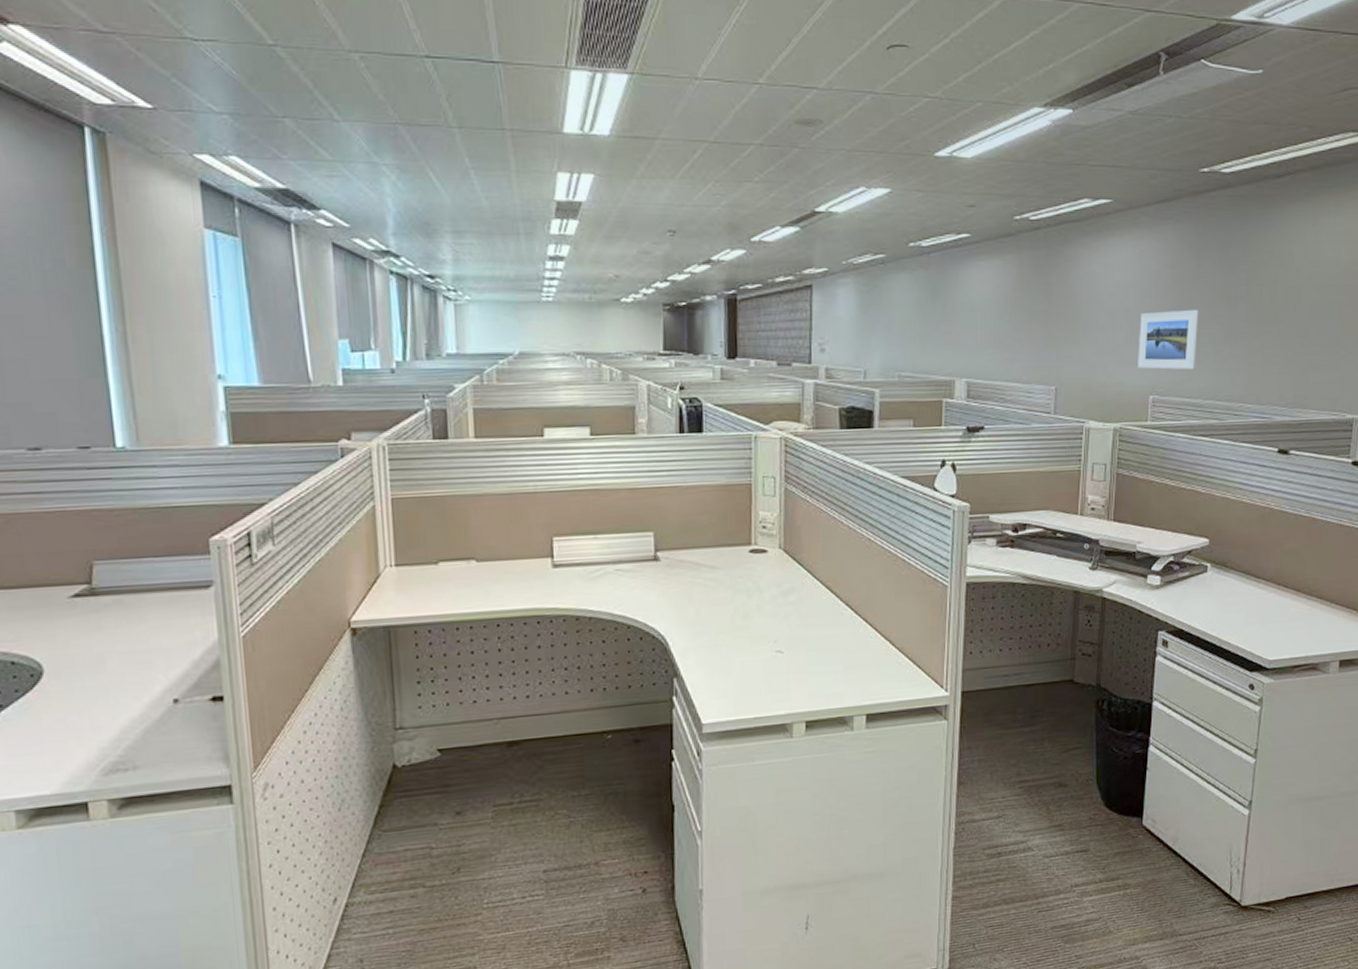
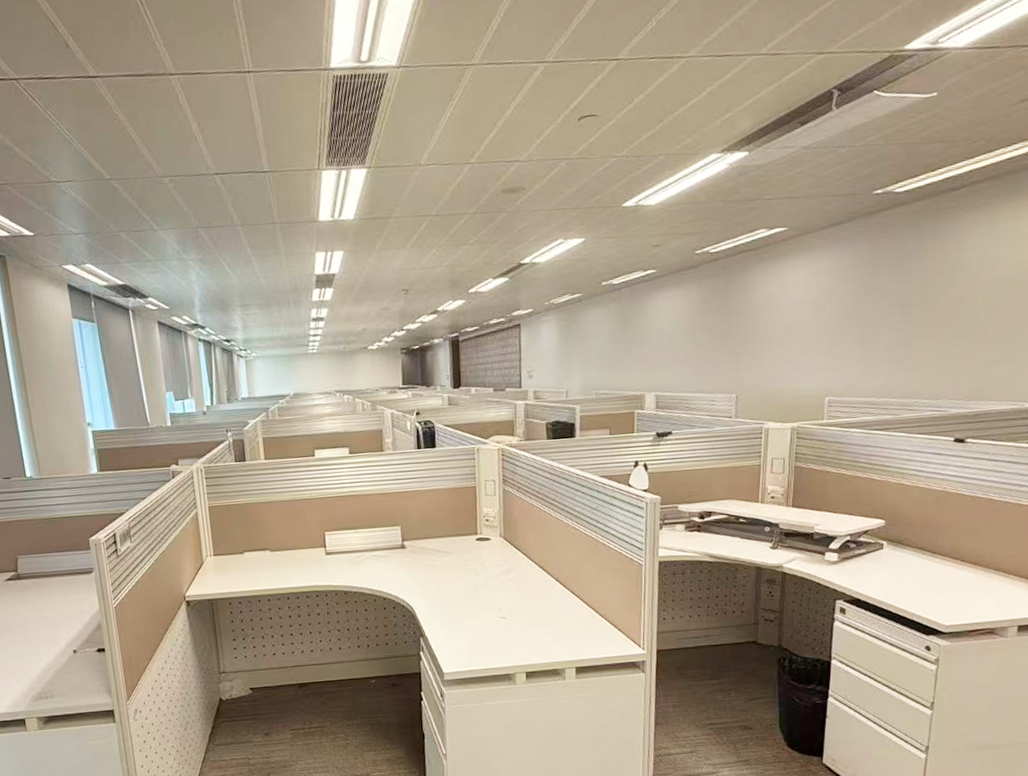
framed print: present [1138,309,1199,370] -> none [813,317,874,375]

